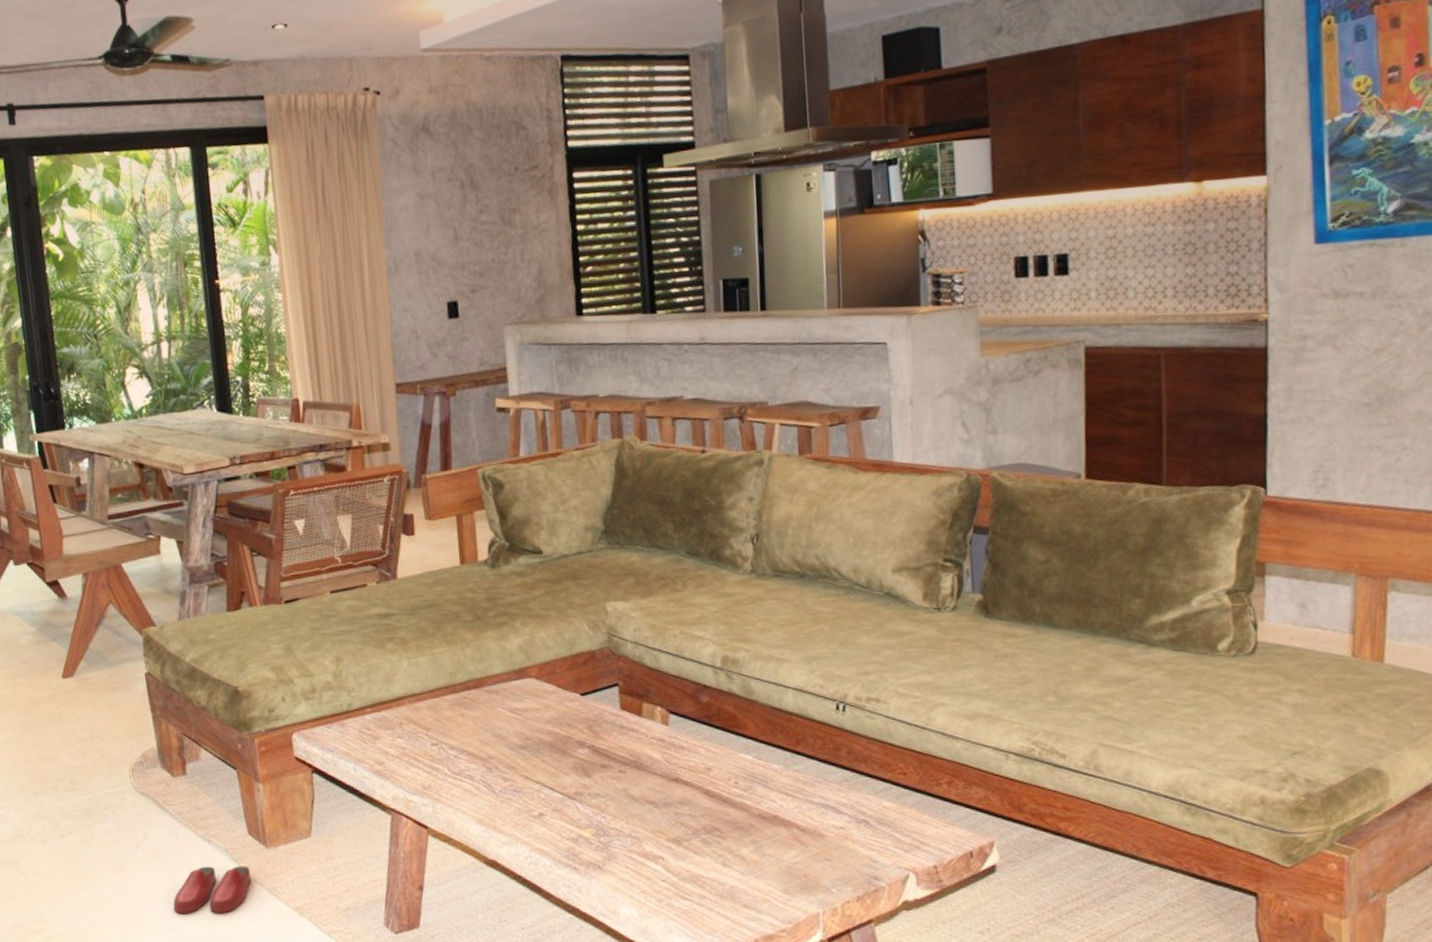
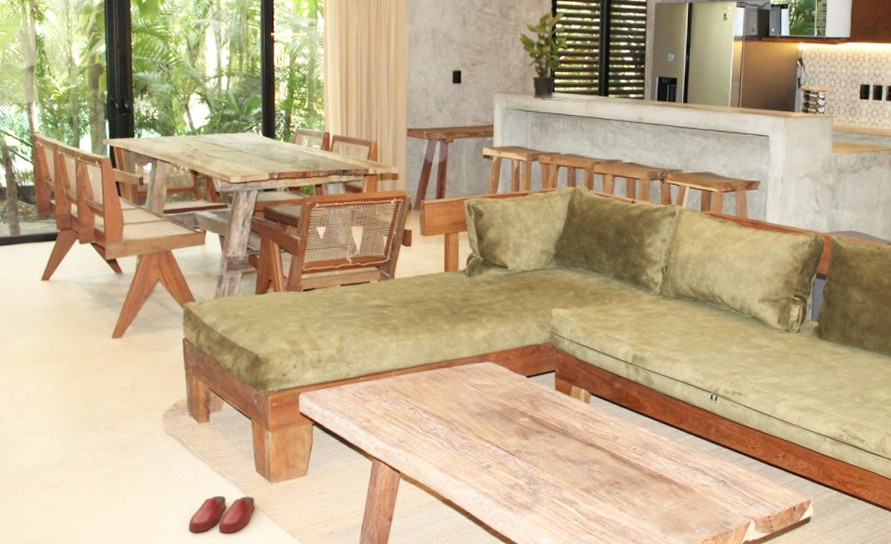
potted plant: none [529,208,595,328] -> present [519,11,568,100]

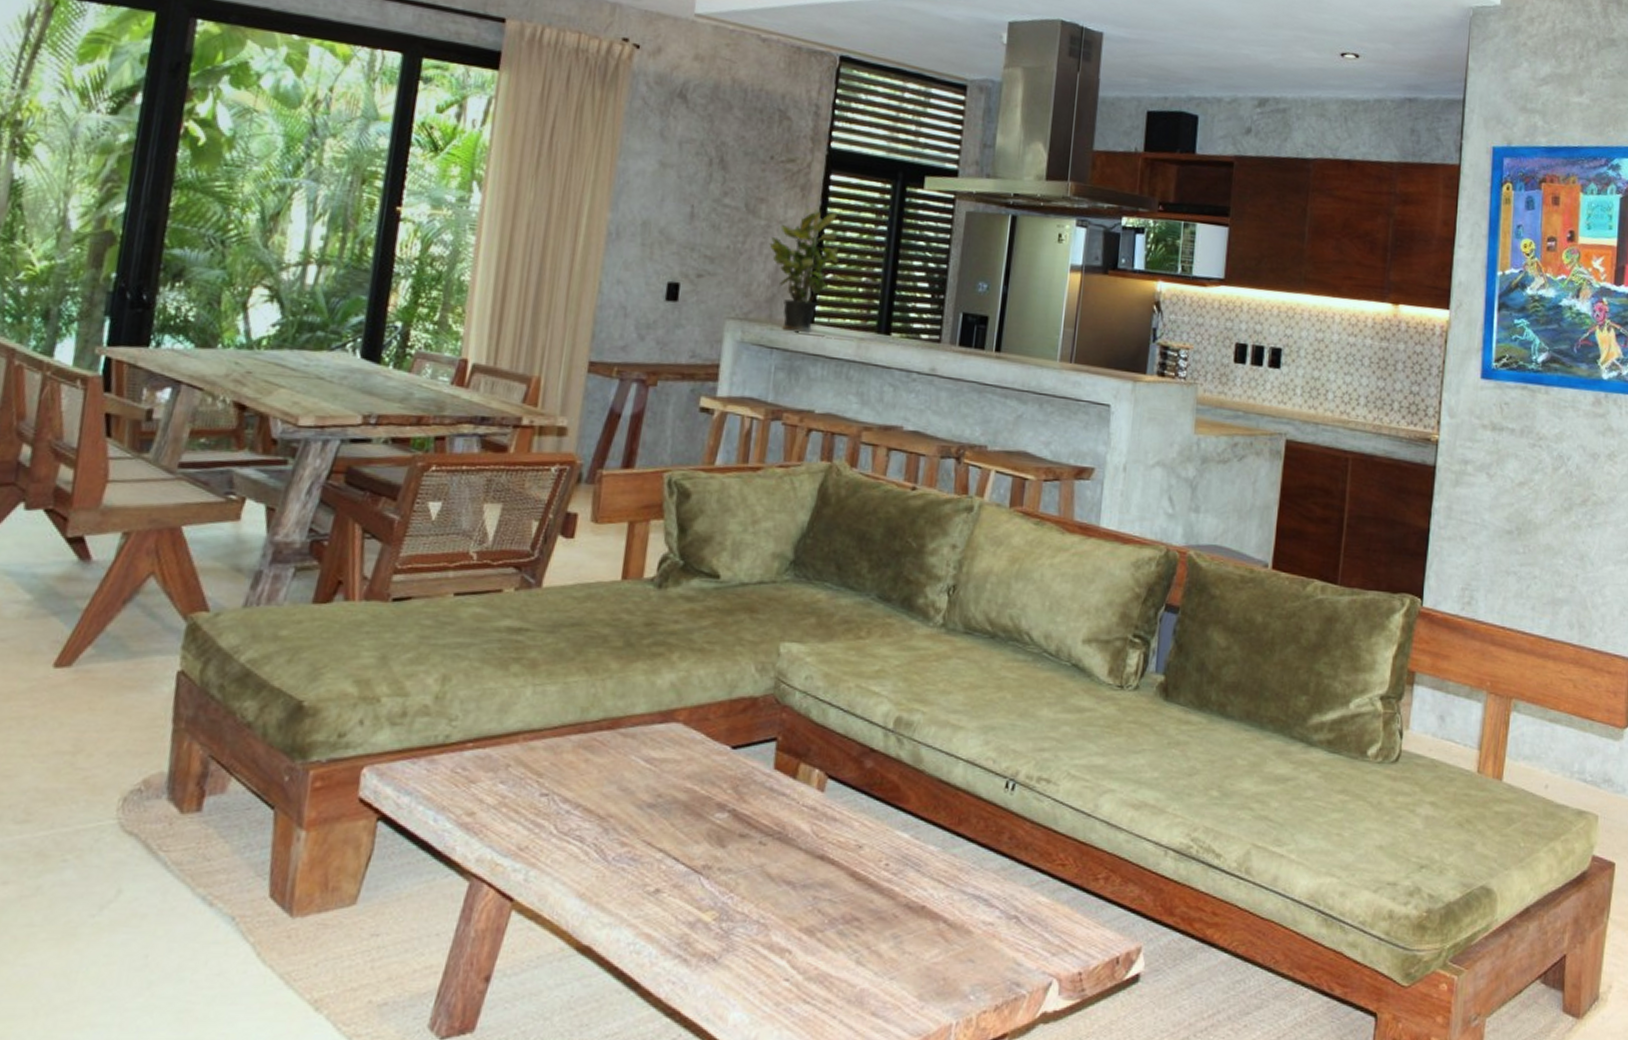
slippers: present [188,495,255,534] -> none [133,938,261,1007]

